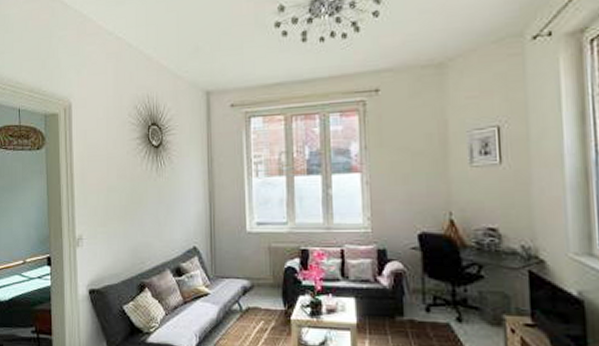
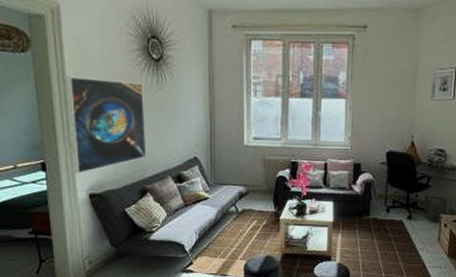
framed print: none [74,169,146,269] -> present [66,76,147,174]

